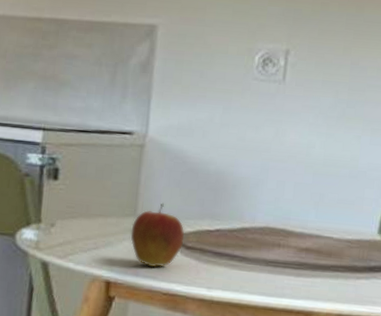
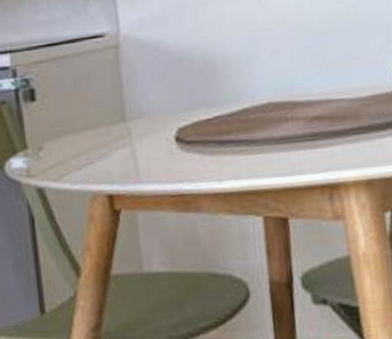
apple: present [130,202,185,268] -> none [123,101,182,171]

